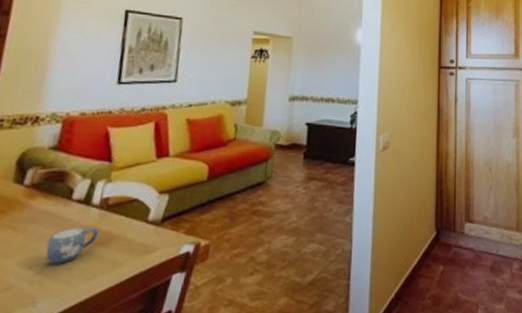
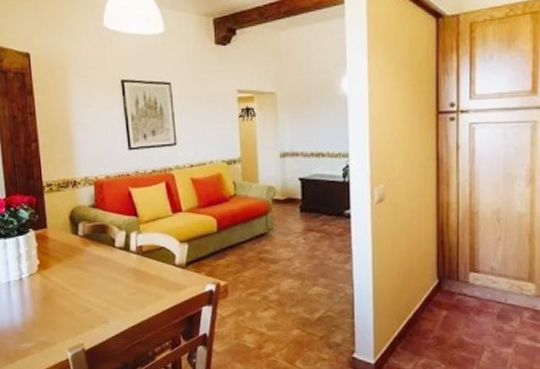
mug: present [45,226,99,264] -> none [105,268,140,295]

